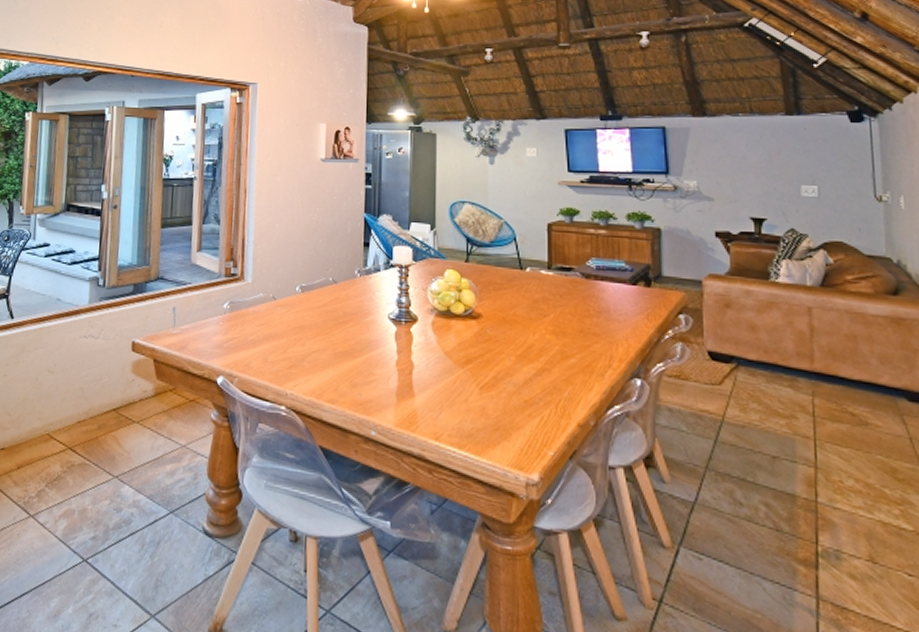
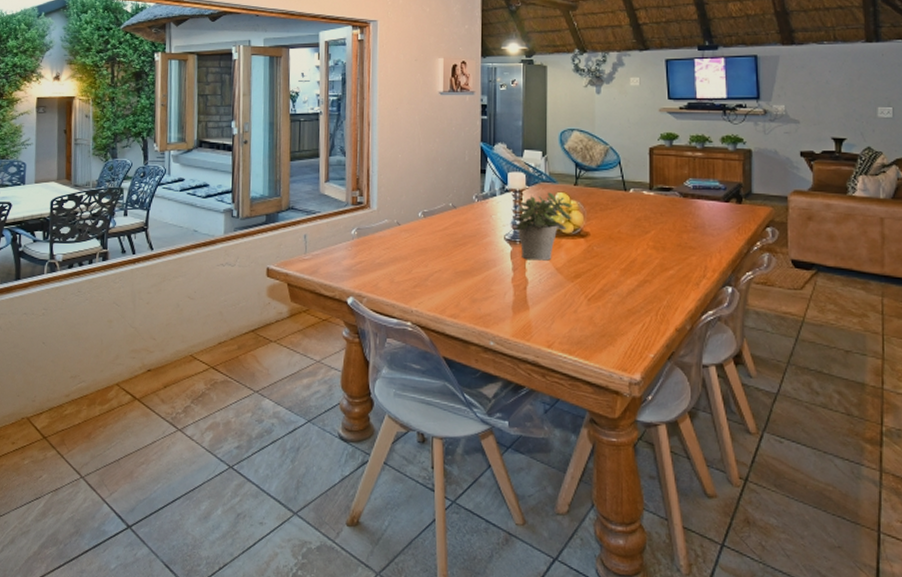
potted plant: none [400,269,463,344] -> present [515,192,572,261]

